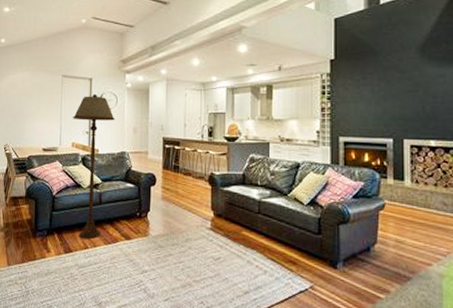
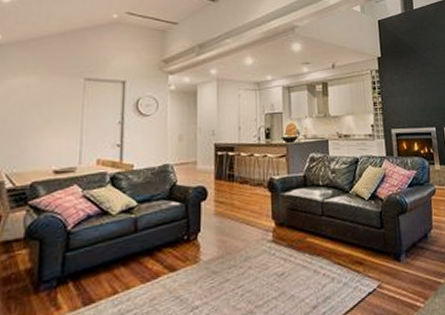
floor lamp: present [73,94,115,239] -> none [99,99,155,282]

